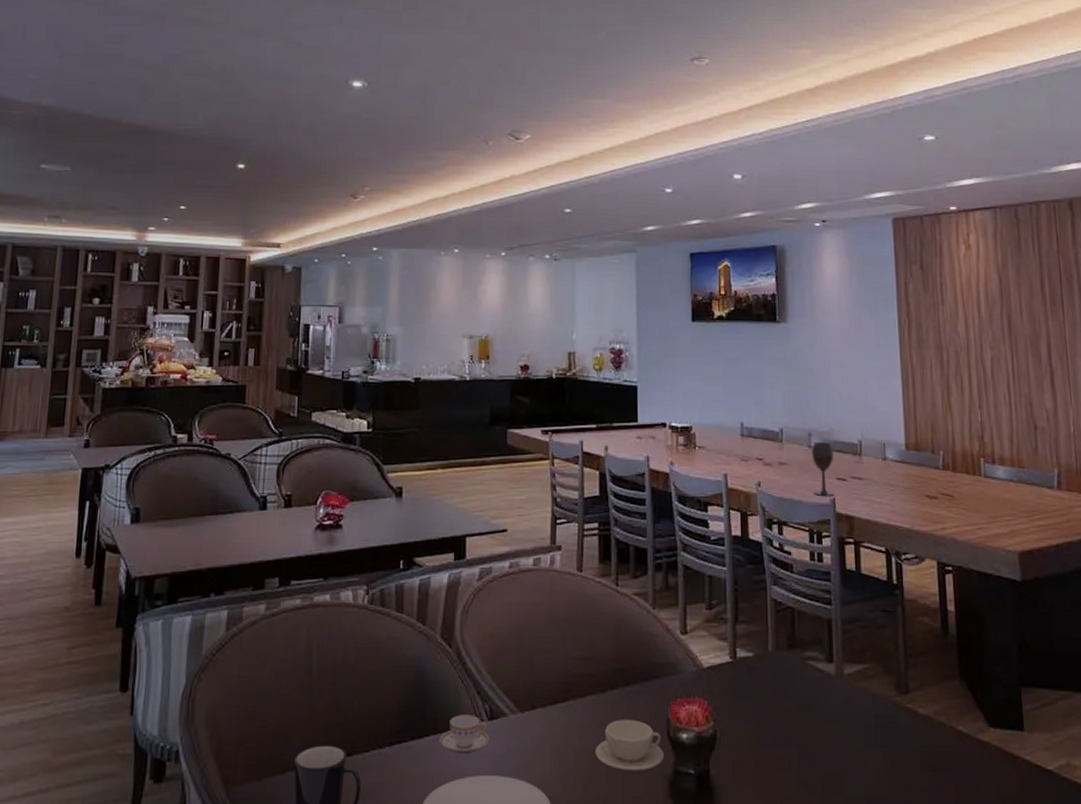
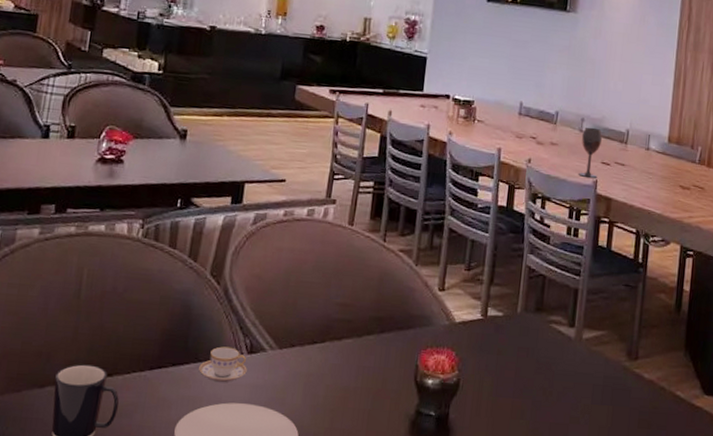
teacup: present [594,719,665,770] -> none [345,362,410,409]

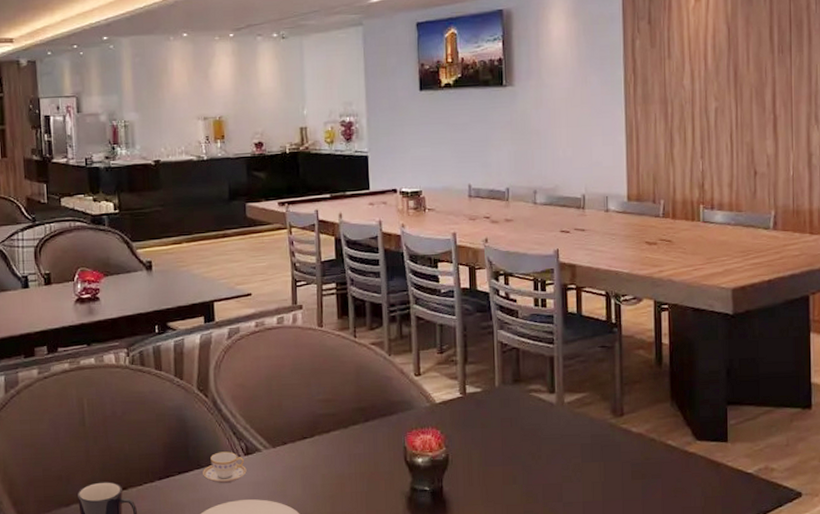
wine glass: present [579,127,602,178] -> none [536,198,558,248]

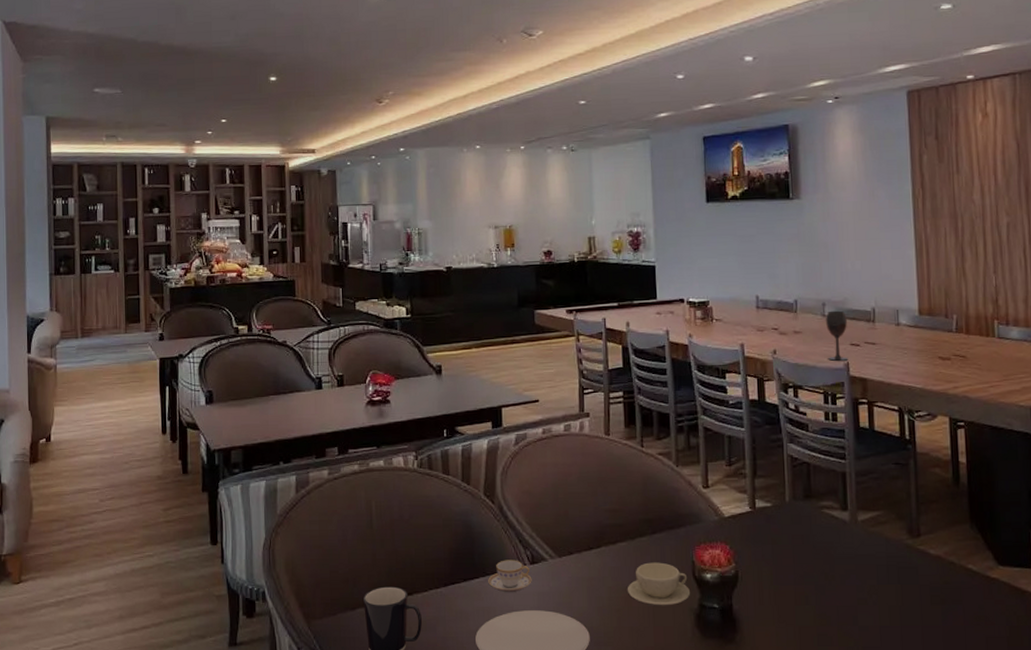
teacup: none [340,449,403,490] -> present [627,562,691,605]
wine glass: none [536,198,558,248] -> present [825,310,849,361]

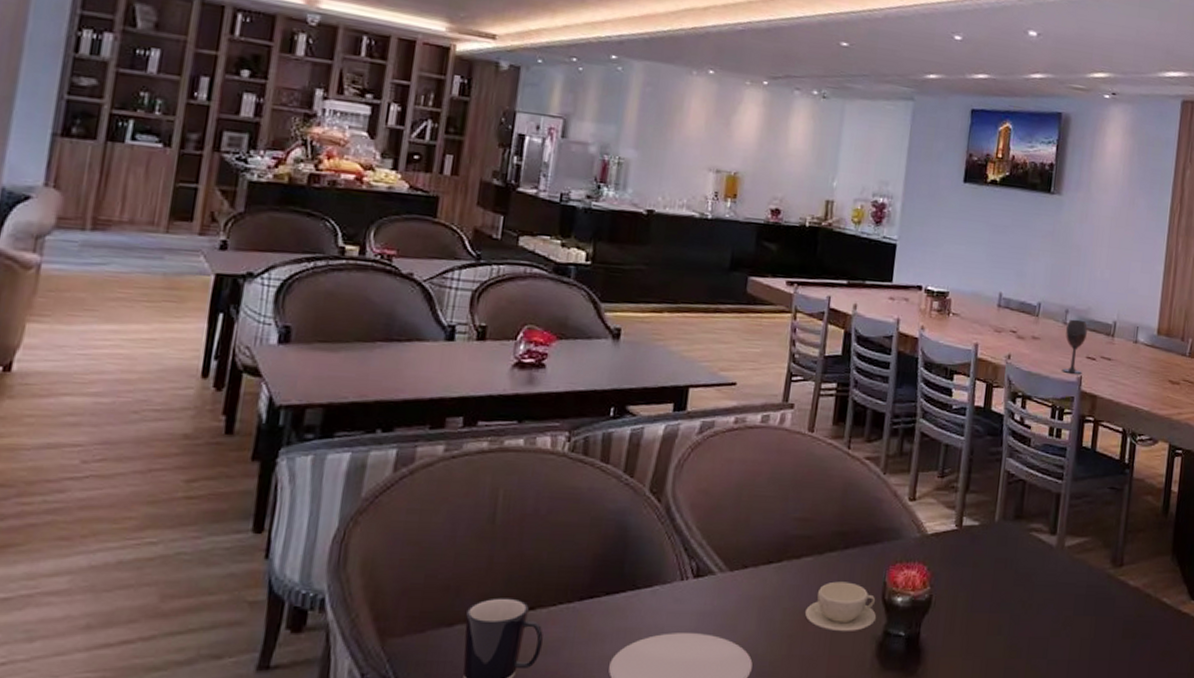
teacup: present [488,560,532,592] -> none [637,571,693,610]

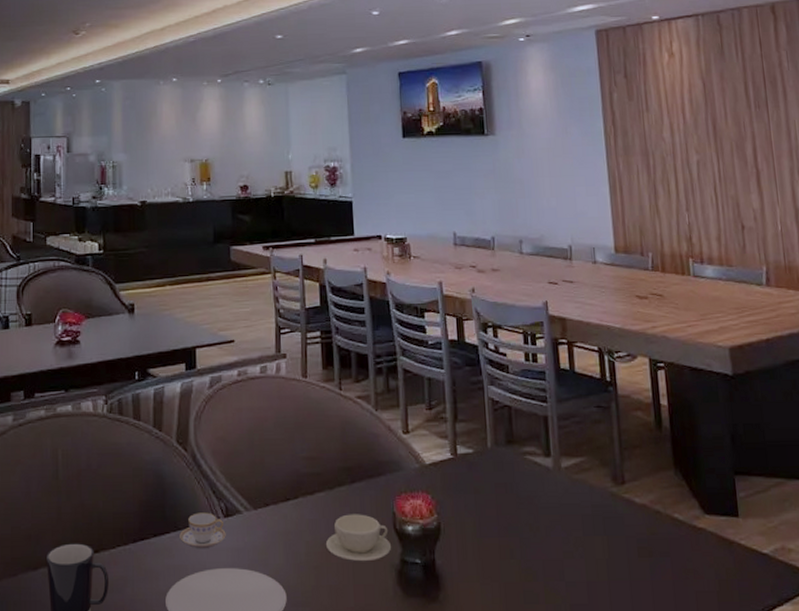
teacup: none [637,571,693,610] -> present [180,512,226,548]
wine glass: present [1062,319,1088,374] -> none [522,248,547,300]

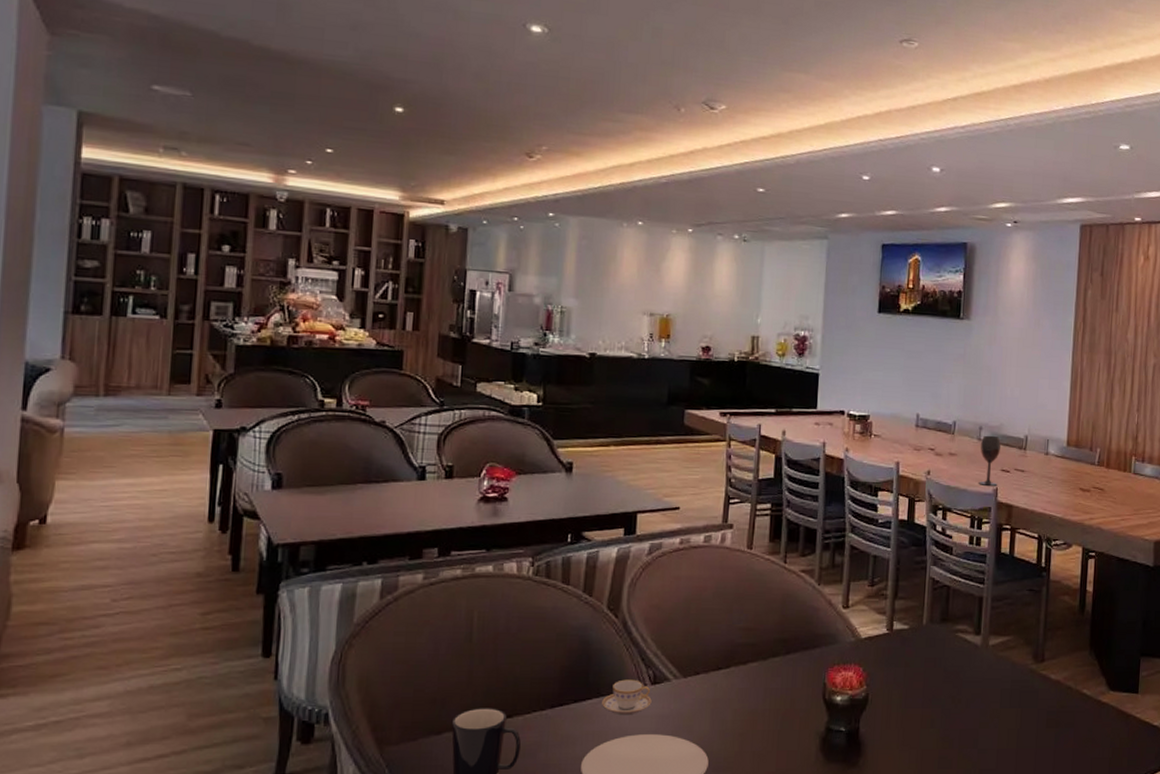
teacup: present [325,514,392,561] -> none [753,684,819,728]
wine glass: none [522,248,547,300] -> present [979,435,1001,486]

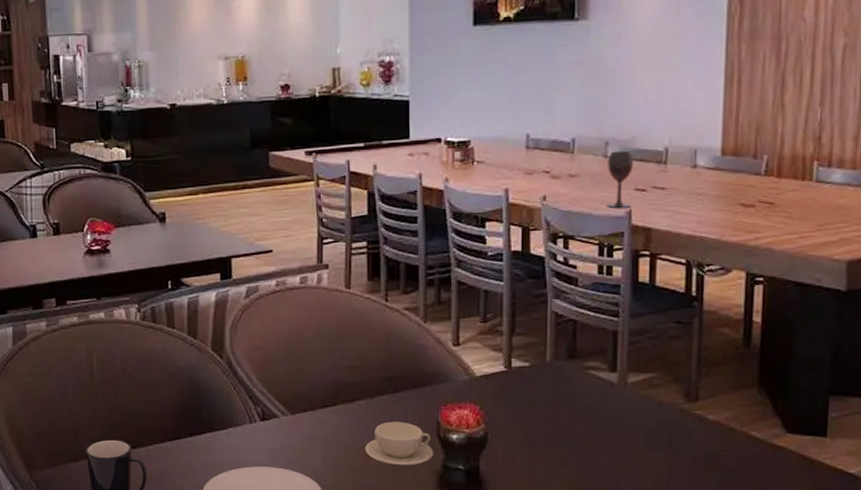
teacup: present [602,679,652,714] -> none [216,416,263,448]
teacup: none [753,684,819,728] -> present [364,421,434,465]

